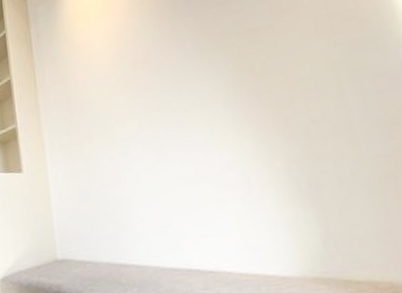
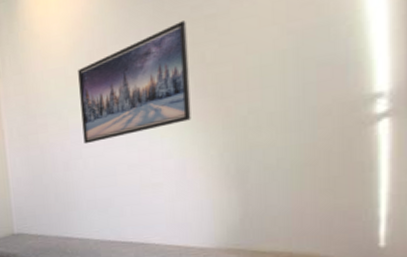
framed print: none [122,33,249,156] -> present [78,20,191,144]

